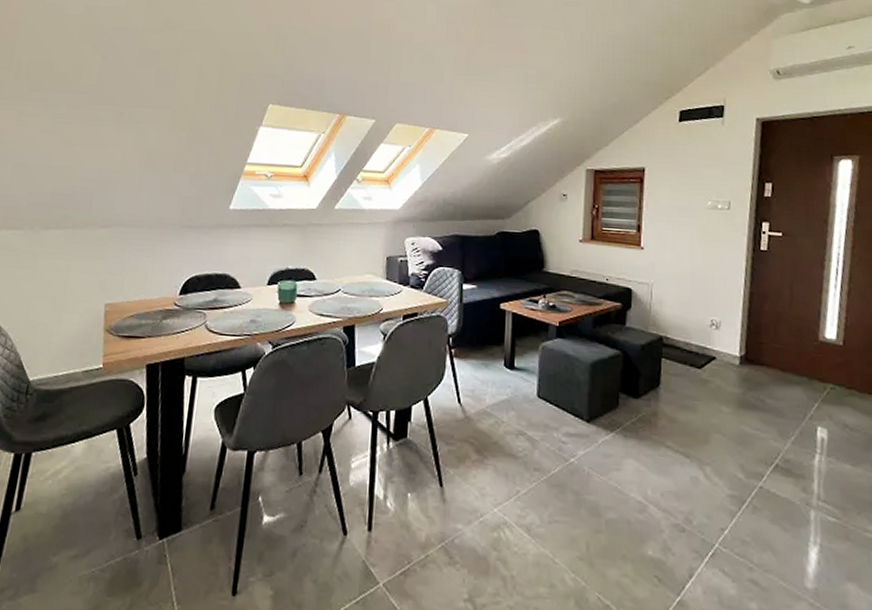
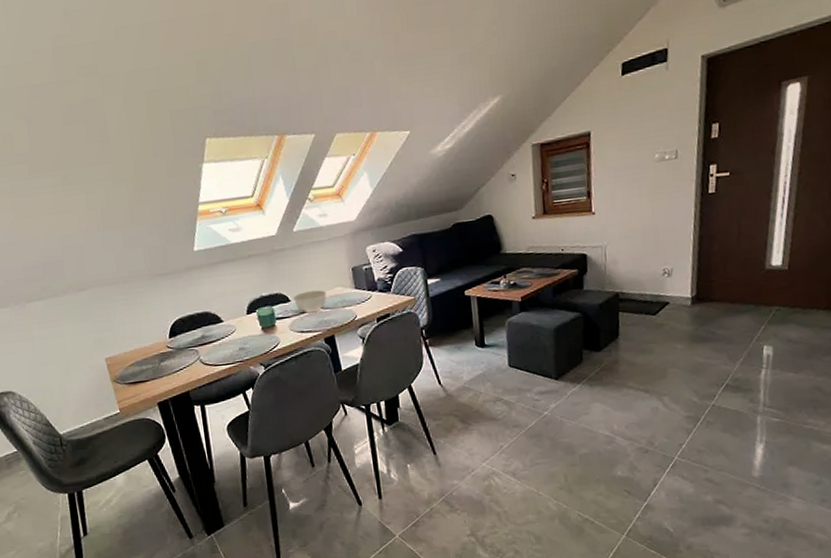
bowl: none [320,272,355,298] -> present [294,290,327,314]

